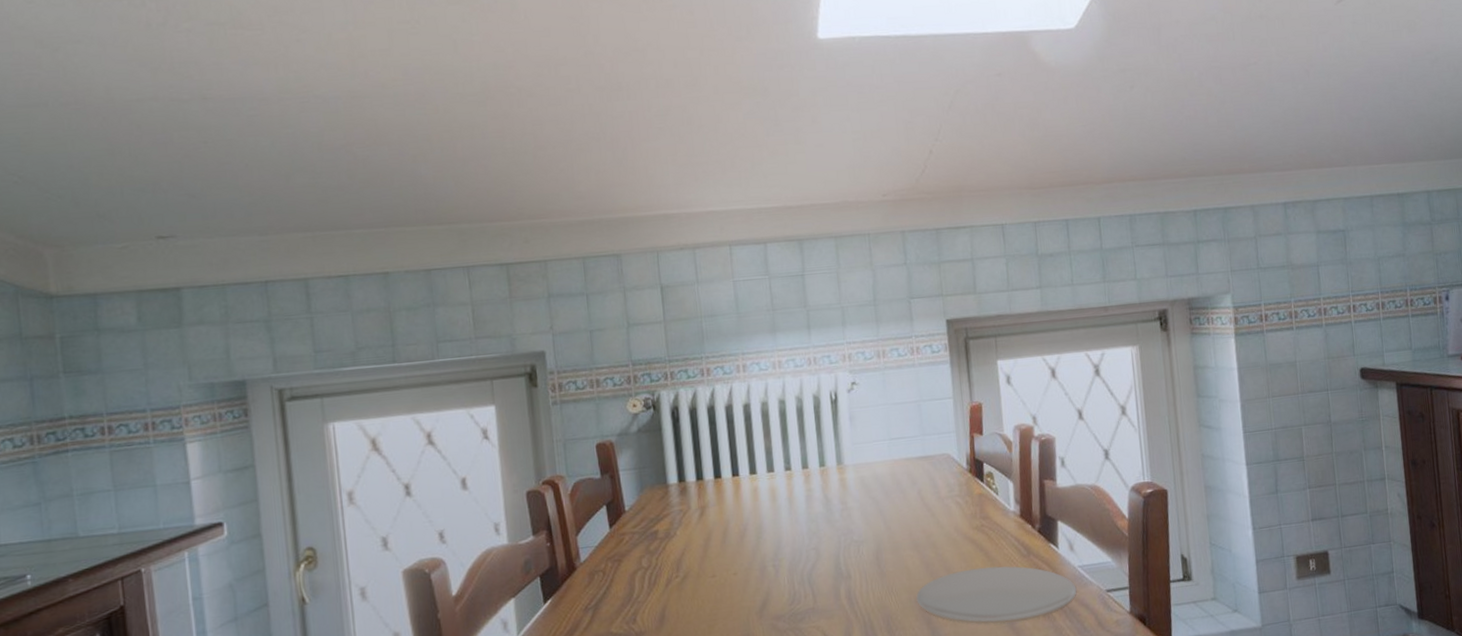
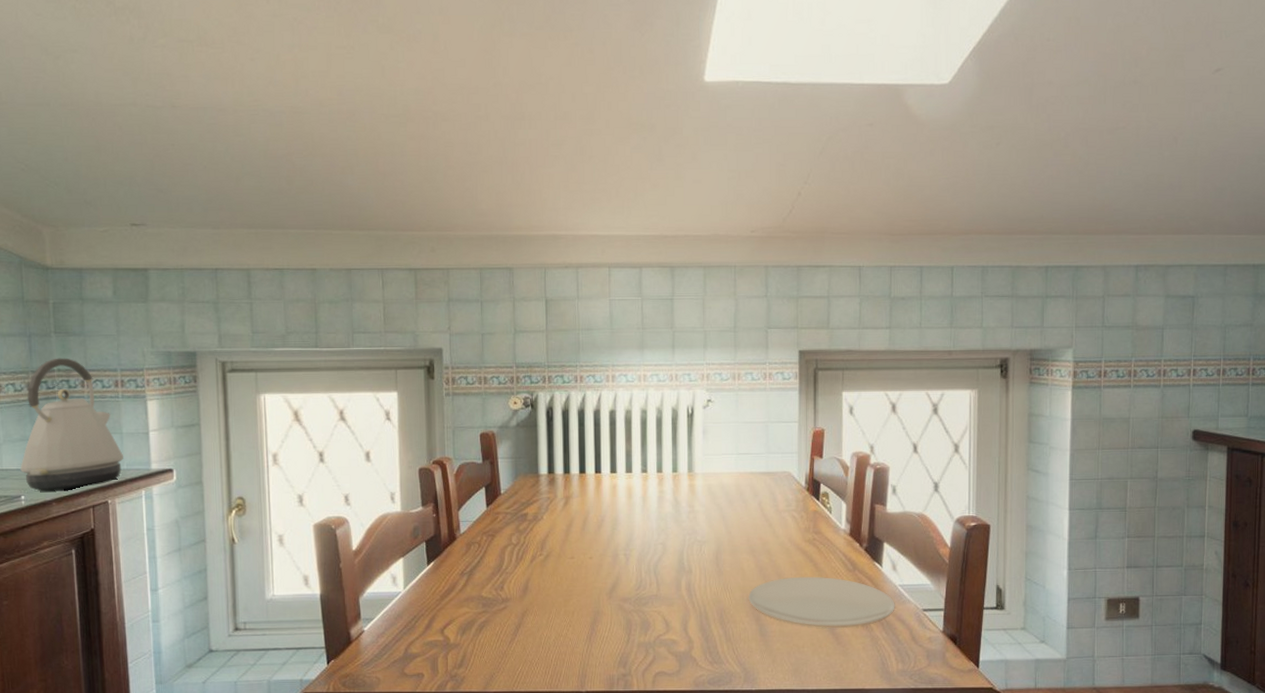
kettle: none [24,401,159,567] -> present [20,358,123,491]

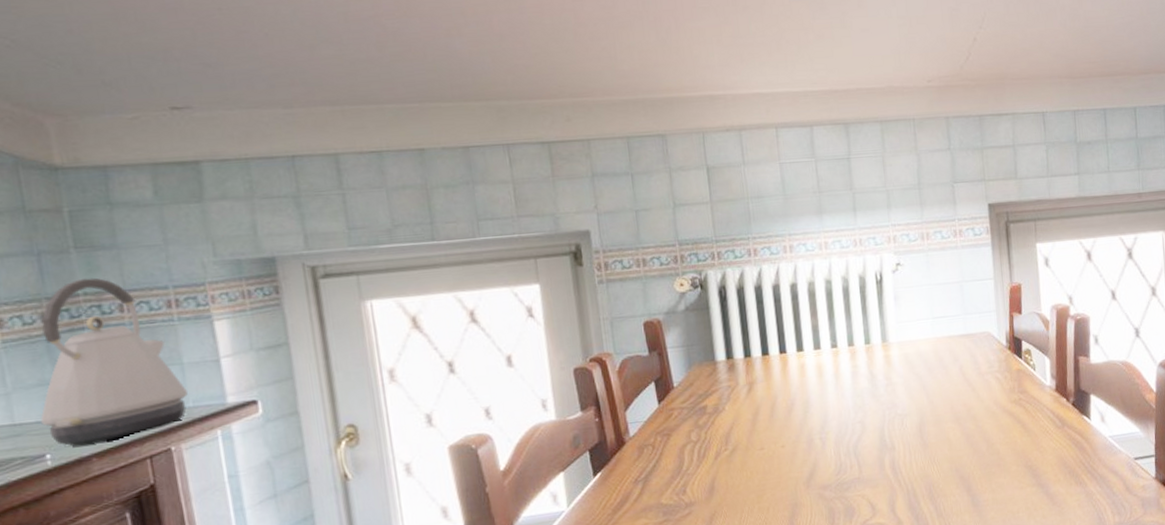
plate: present [748,576,895,628] -> none [957,437,1107,491]

